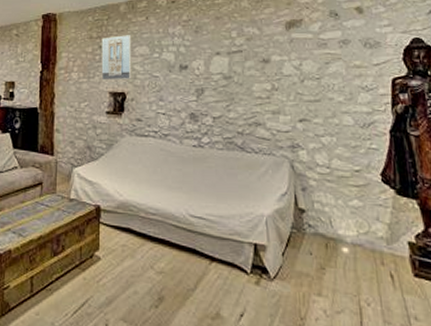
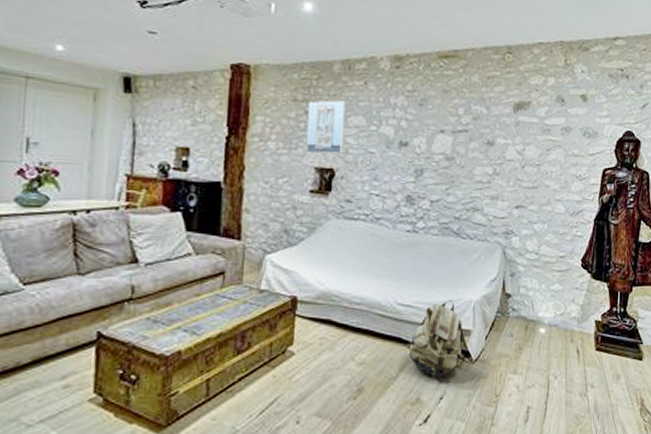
backpack: none [201,213,260,294] -> present [406,300,463,379]

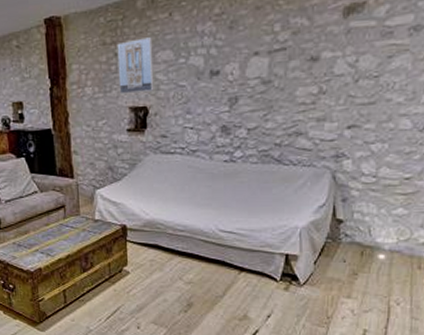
backpack: present [406,300,463,379] -> none [230,226,290,299]

